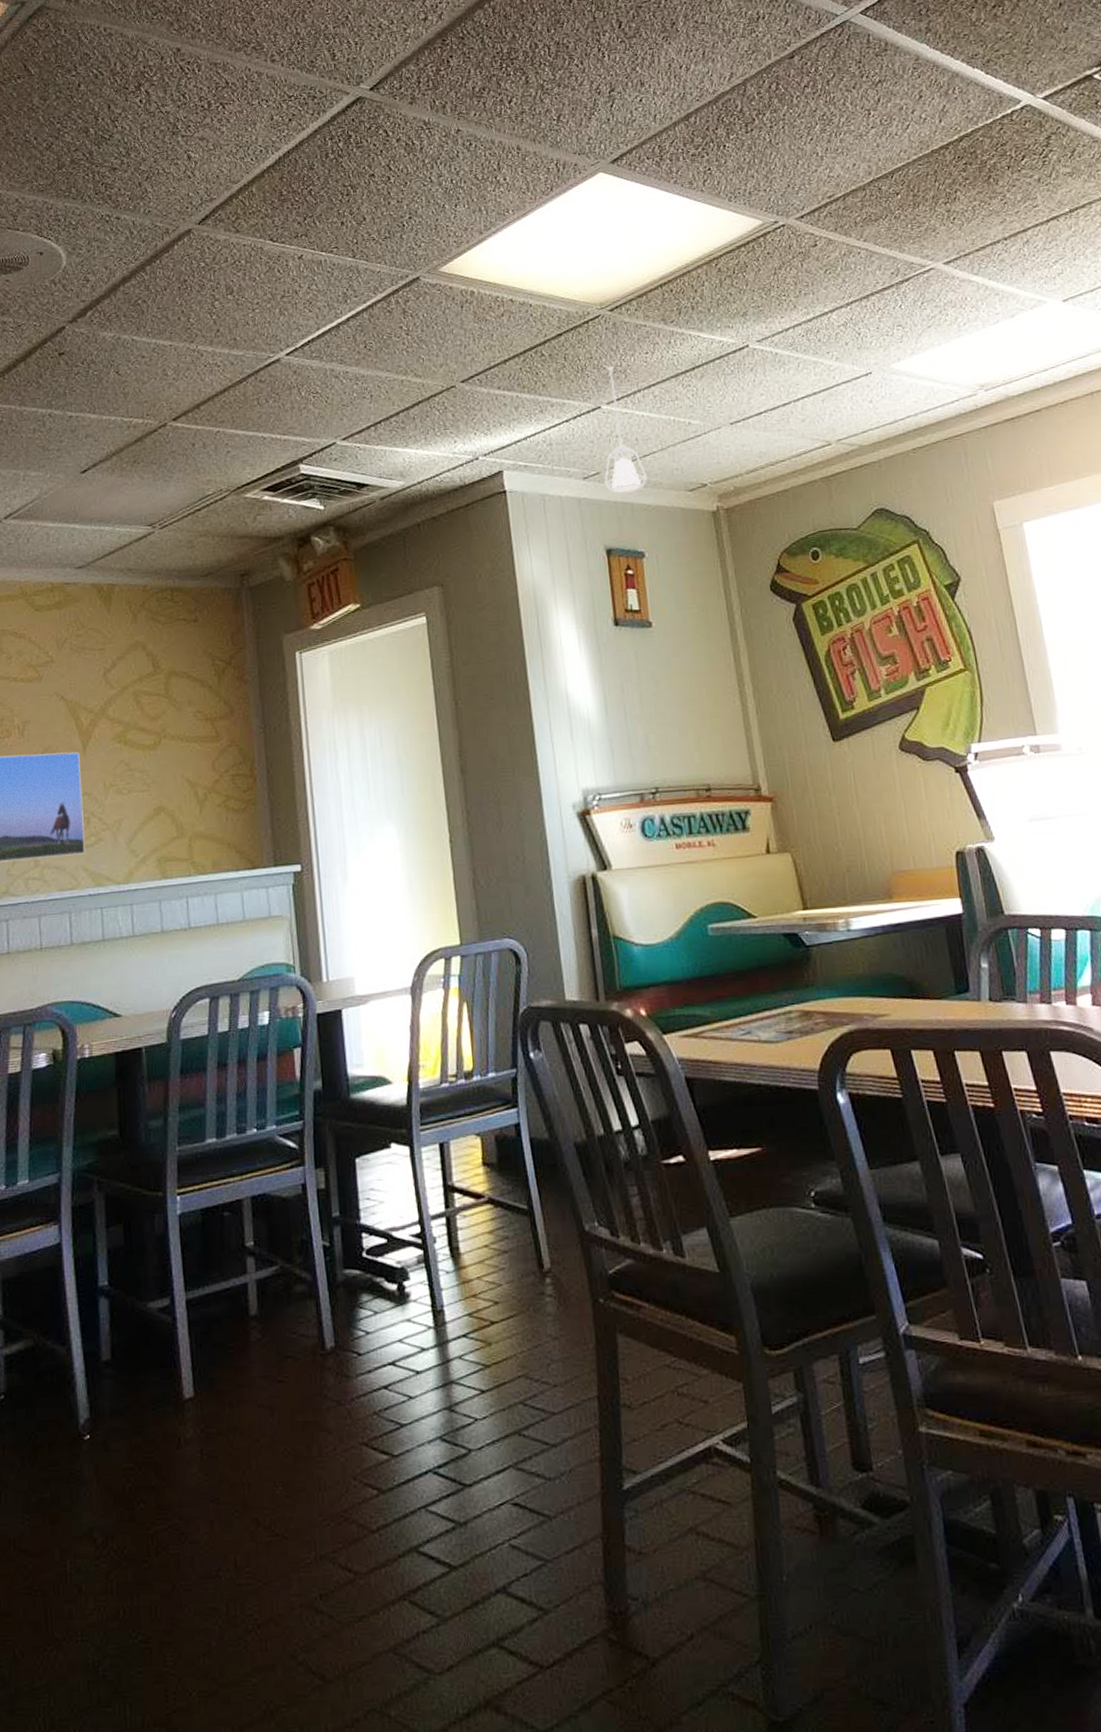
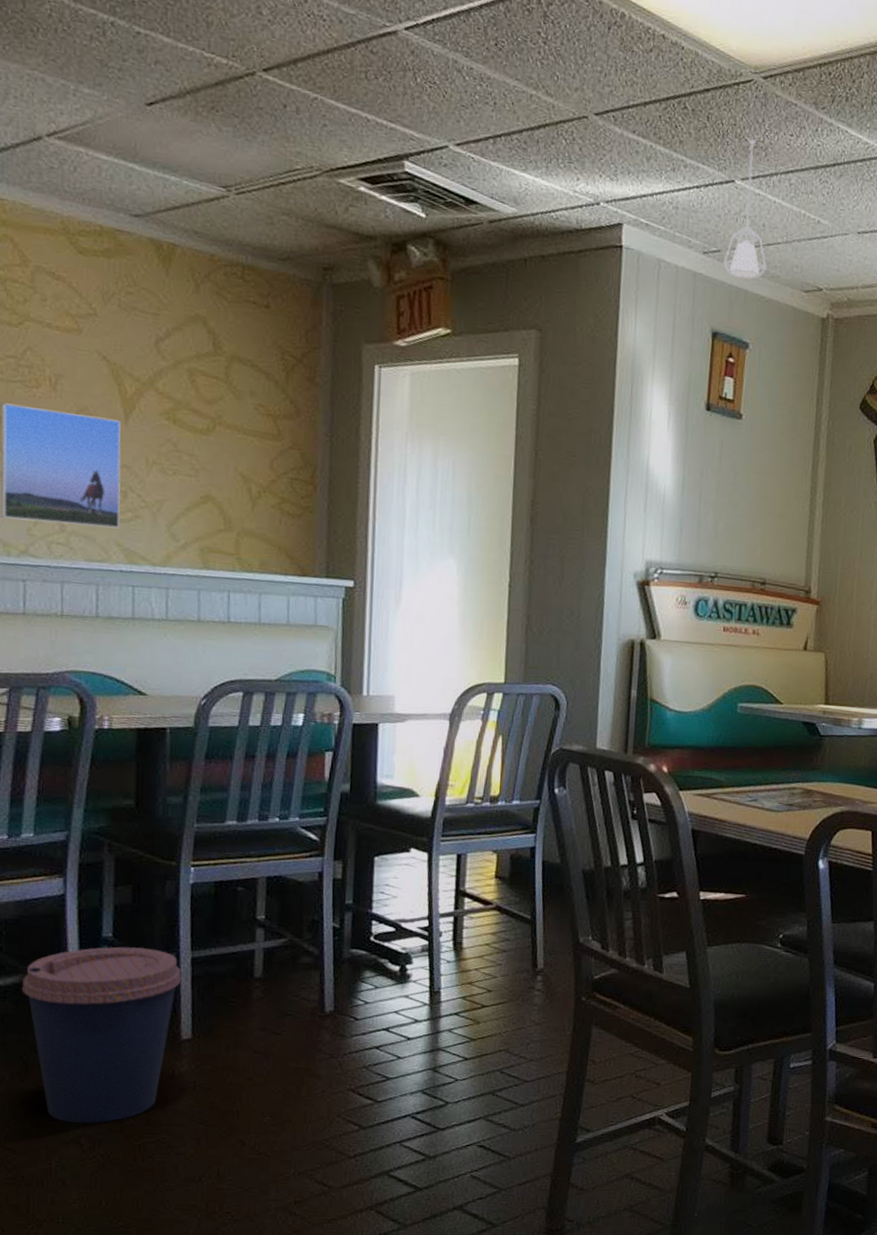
coffee cup: none [26,1294,178,1514] -> present [21,946,181,1124]

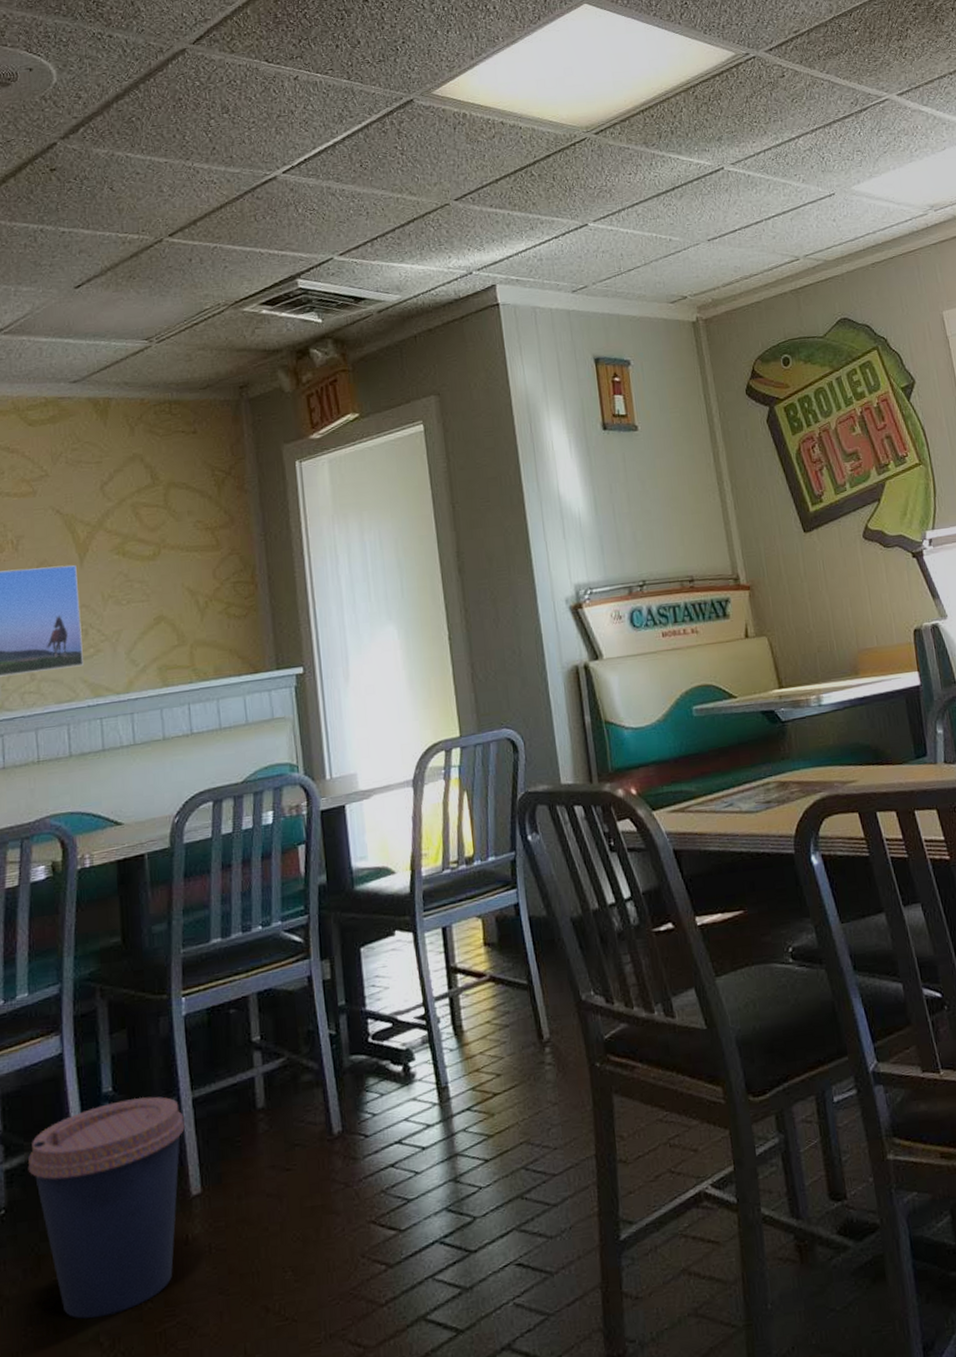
pendant lamp: present [723,139,767,279] -> none [591,186,632,306]

